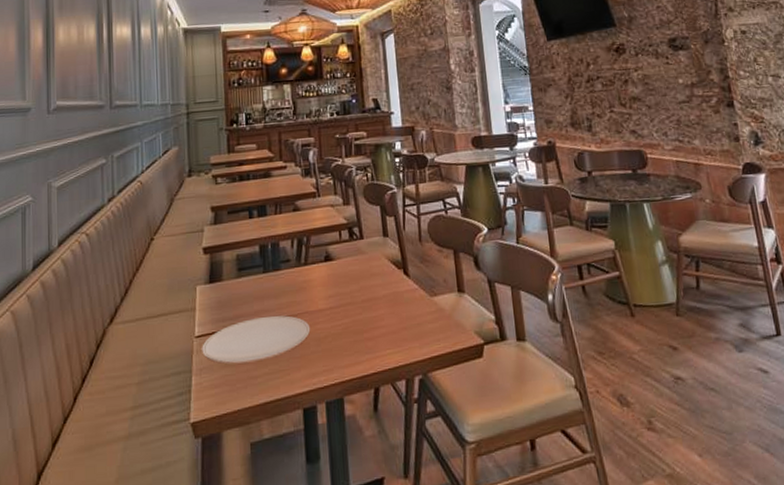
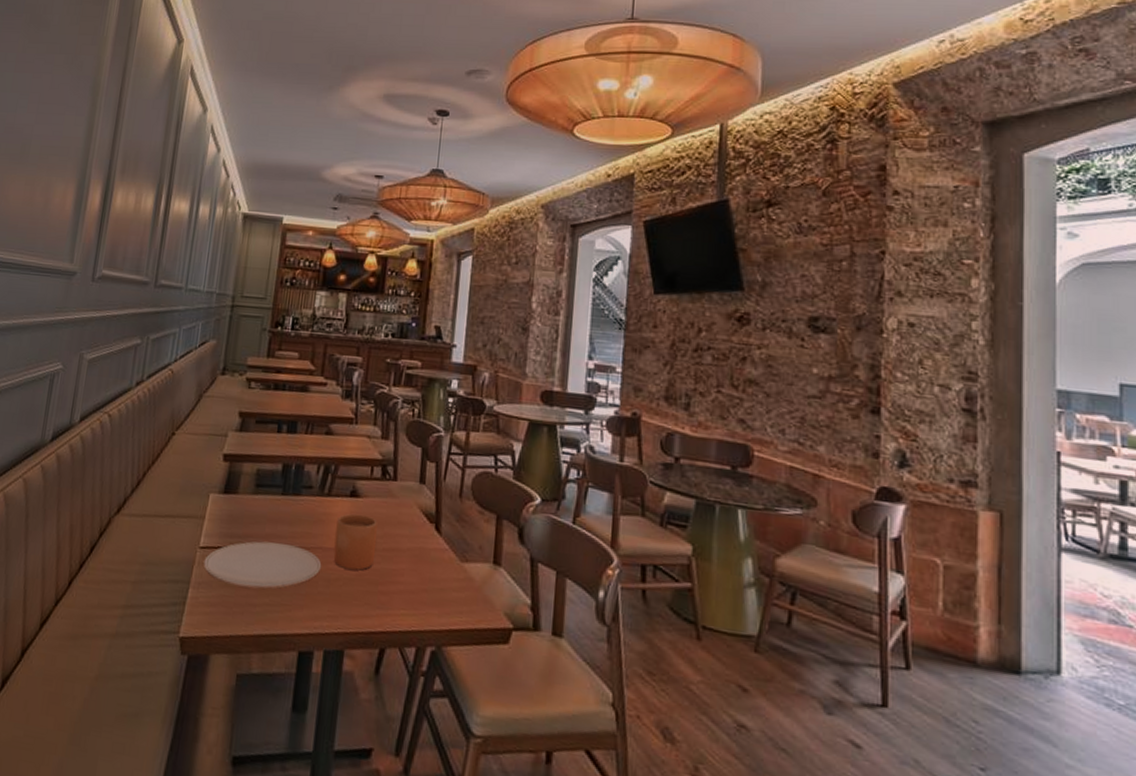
mug: none [316,274,356,326] -> present [333,513,378,570]

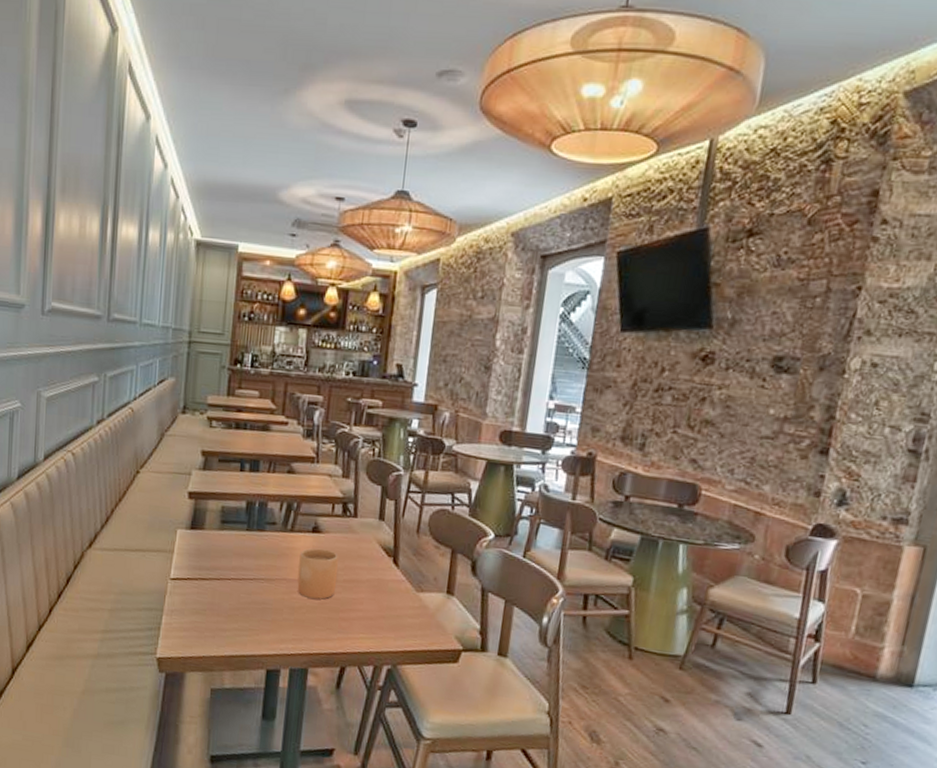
plate: present [203,541,322,589] -> none [175,573,286,616]

